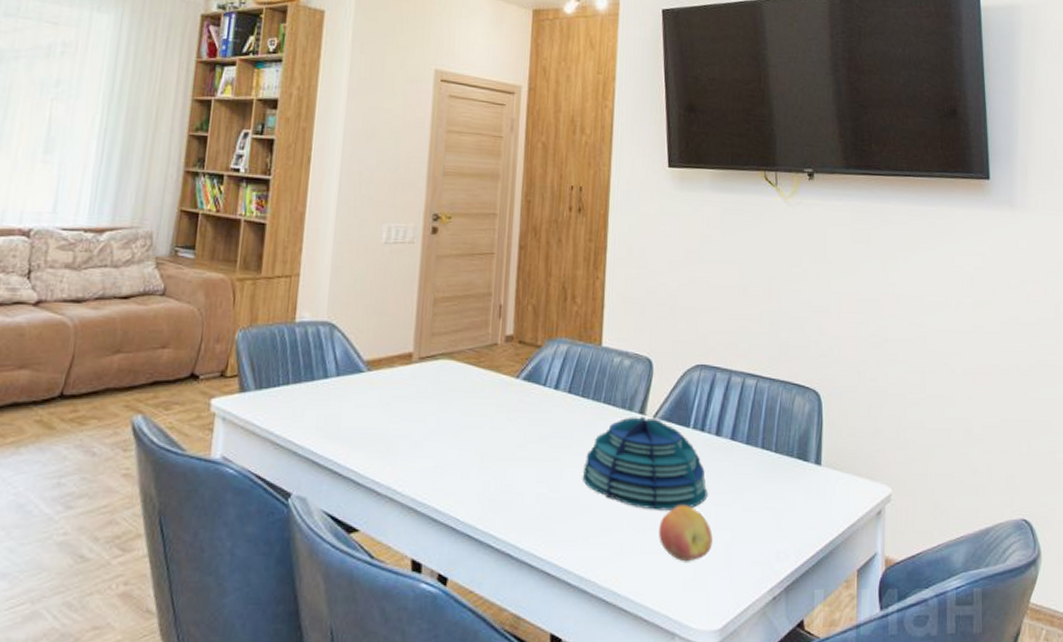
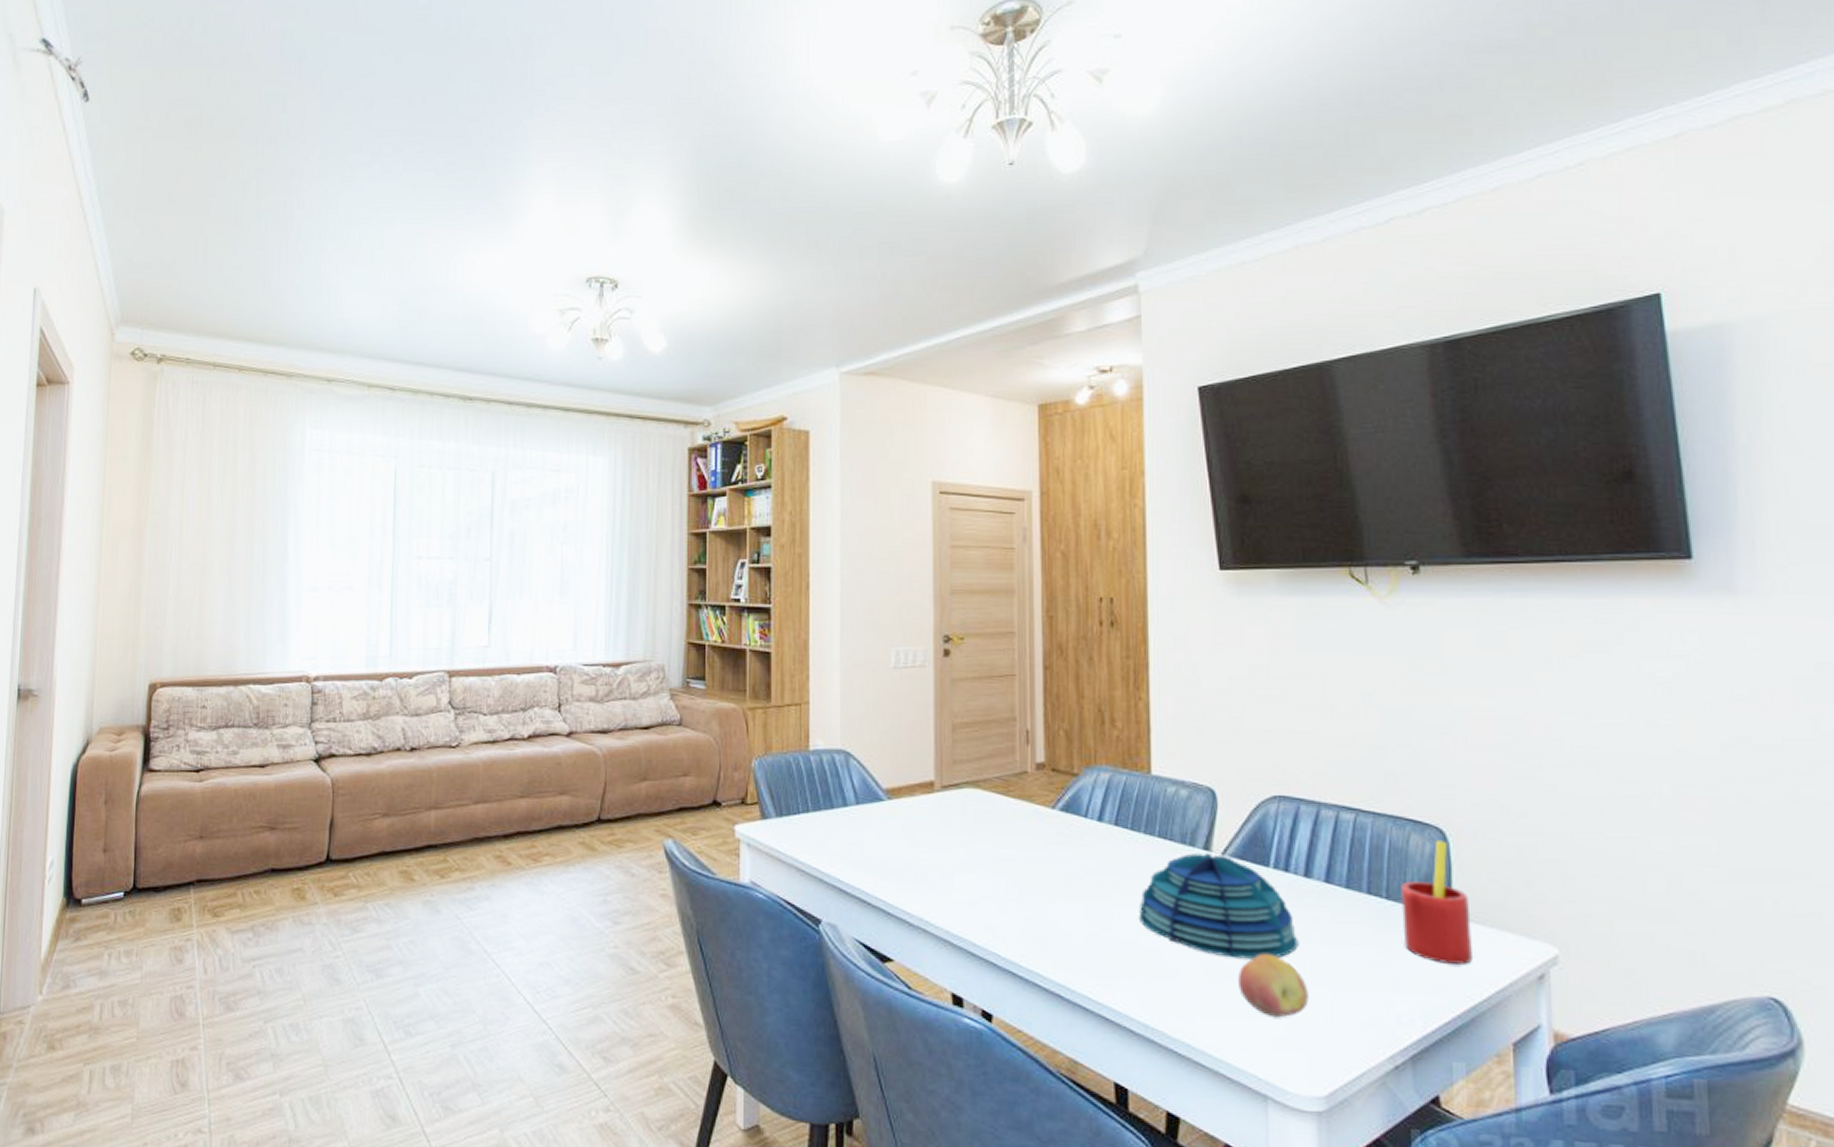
straw: none [785,401,834,505] -> present [1401,840,1472,965]

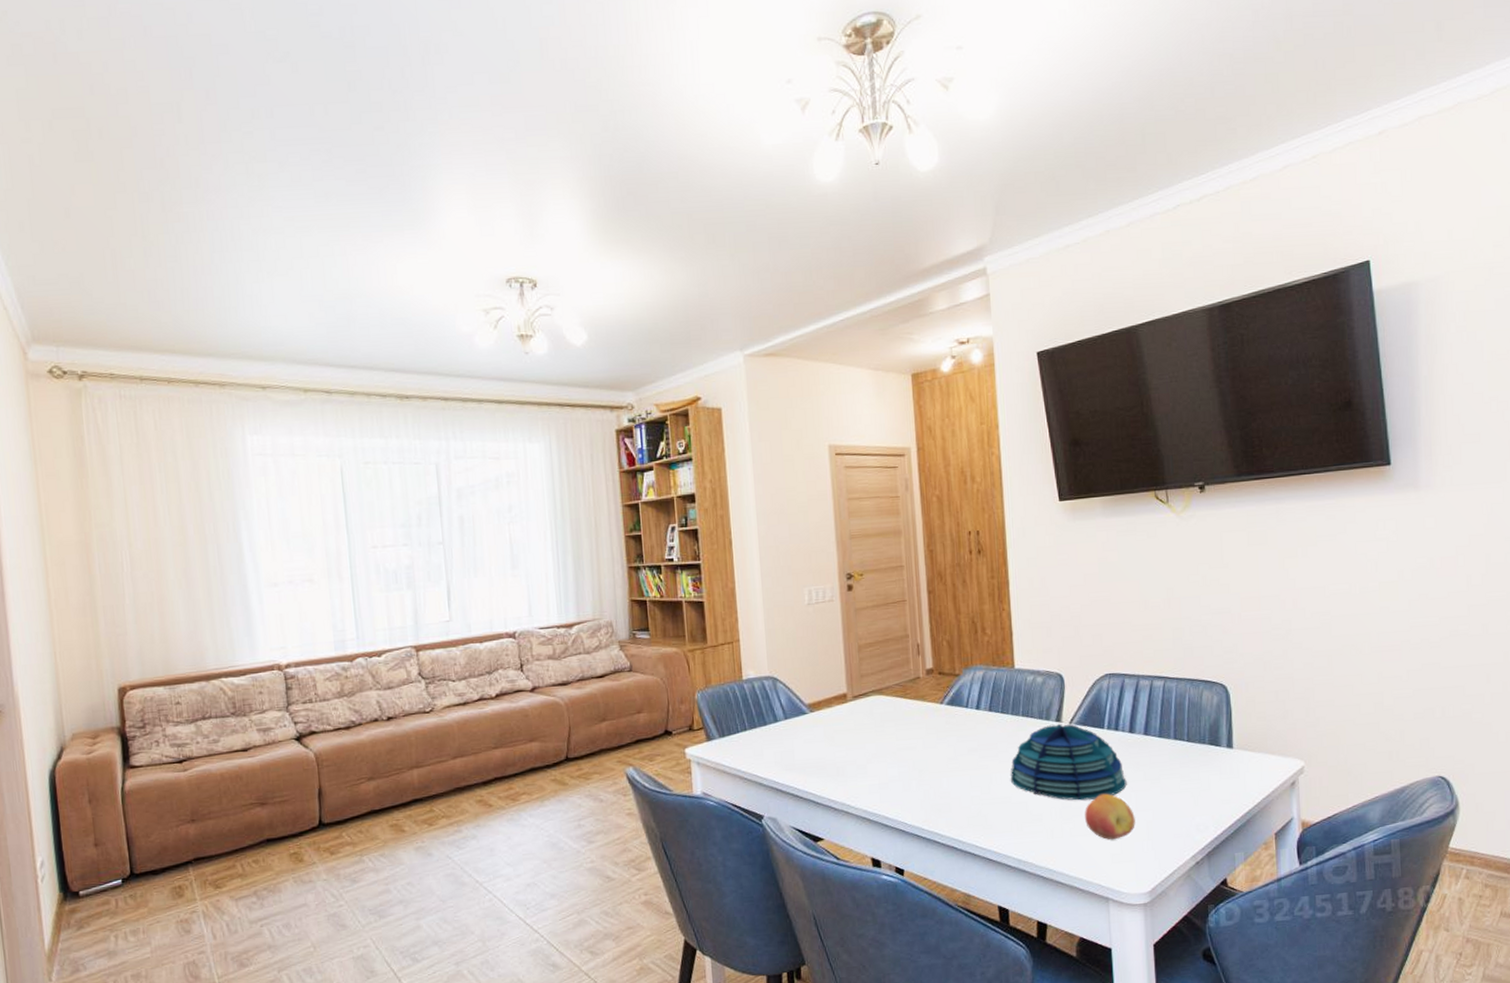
straw: present [1401,840,1472,965] -> none [1197,693,1247,784]

